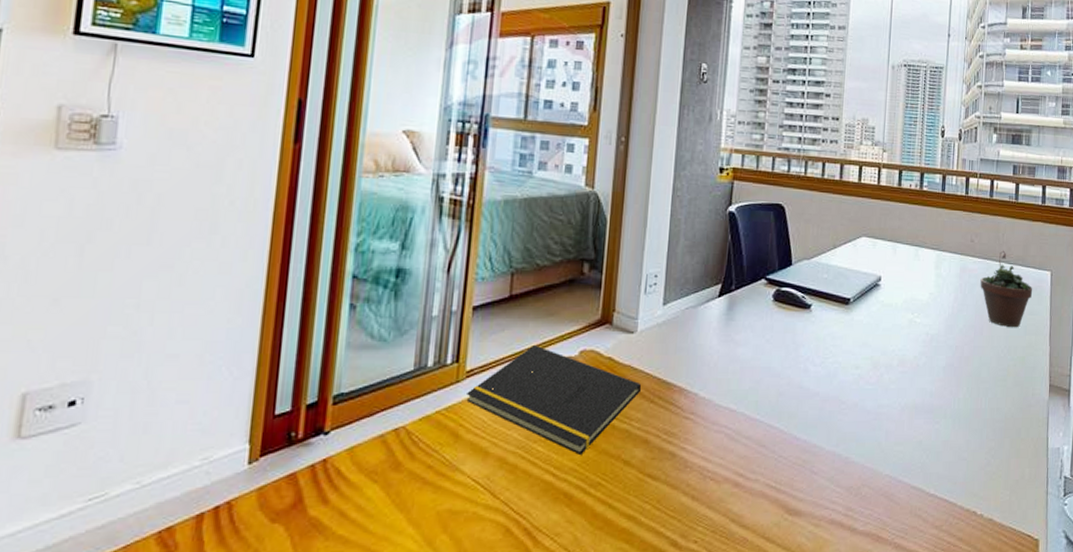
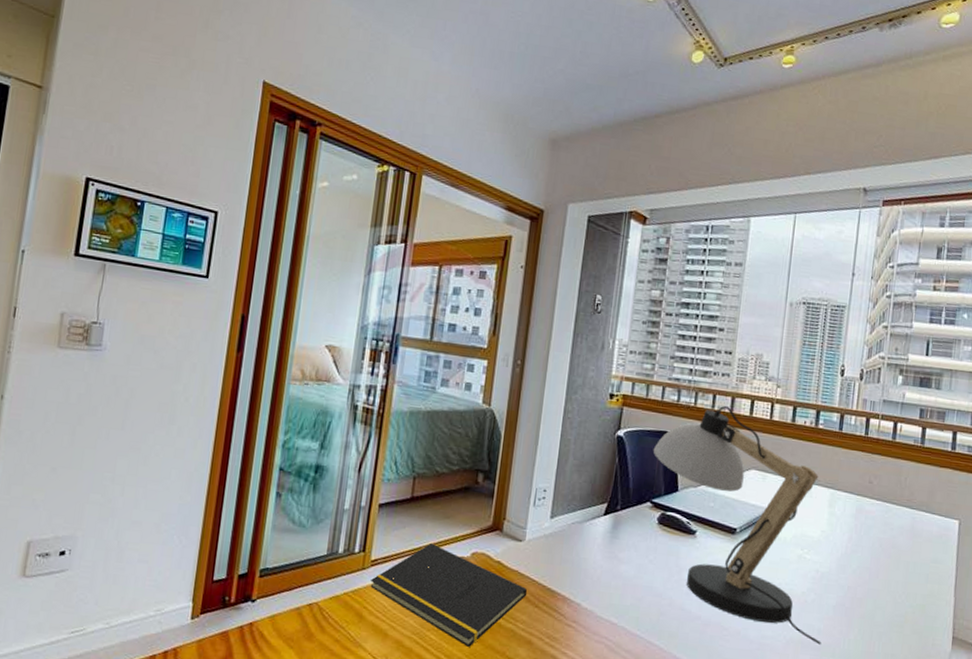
desk lamp: none [765,173,934,407] -> present [653,405,821,645]
succulent plant: present [980,250,1033,328] -> none [877,494,938,575]

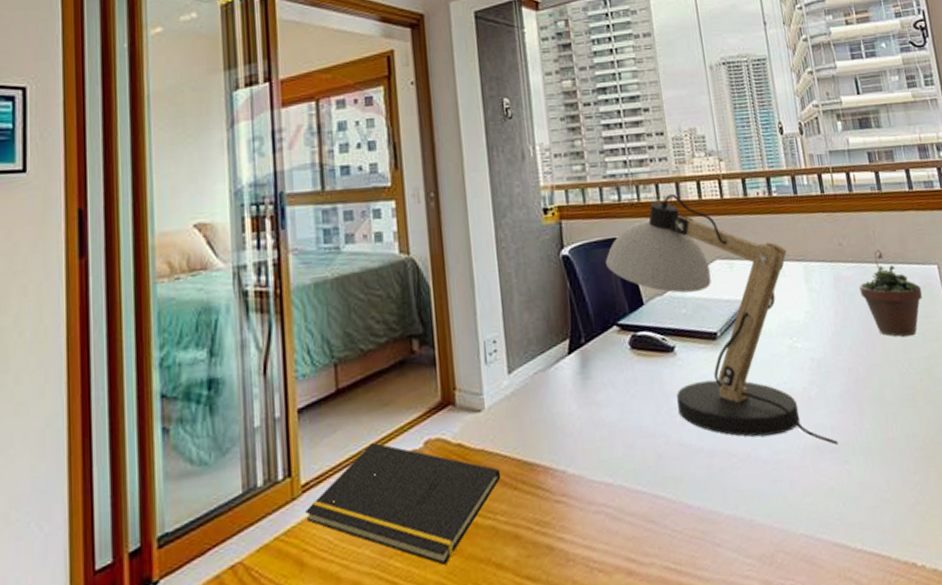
succulent plant: none [877,494,938,575] -> present [859,249,922,337]

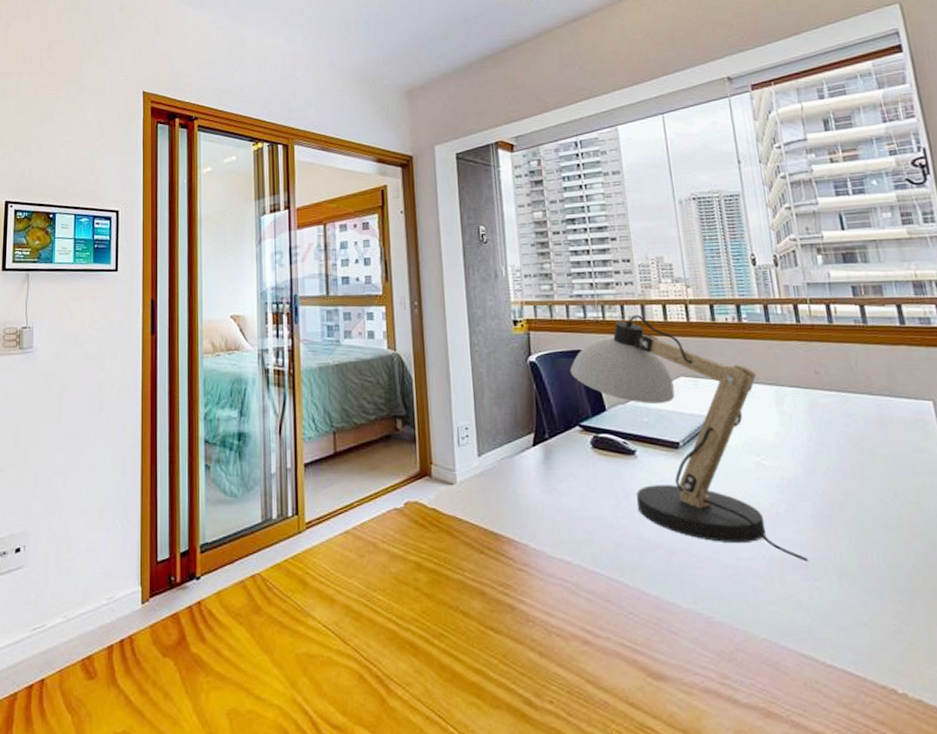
notepad: present [305,442,502,565] -> none [308,497,470,604]
succulent plant: present [859,249,922,337] -> none [837,380,913,469]

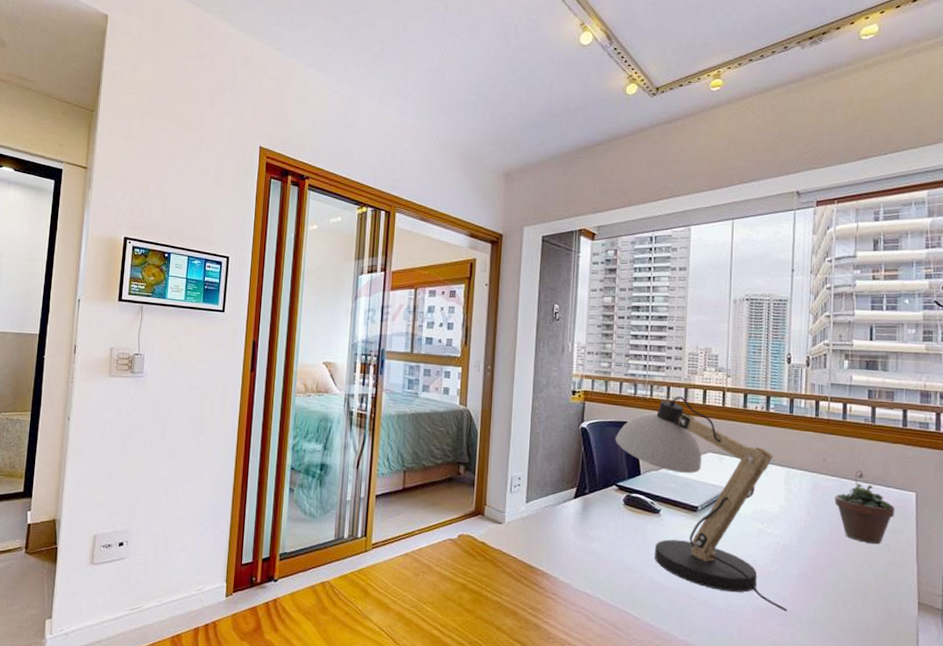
succulent plant: none [837,380,913,469] -> present [834,470,895,545]

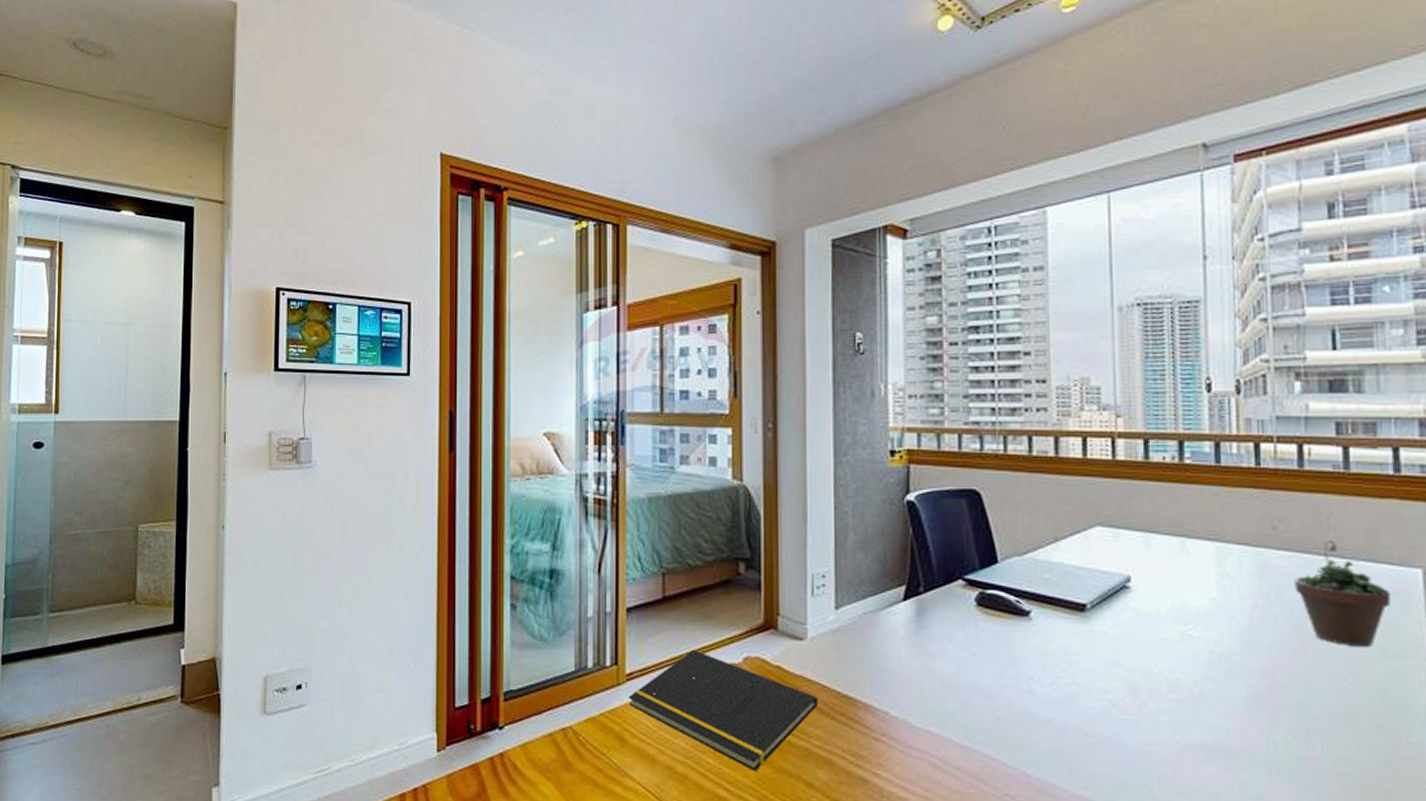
notepad: none [372,527,510,618] -> present [629,649,819,771]
desk lamp: present [615,396,787,612] -> none [956,448,1233,750]

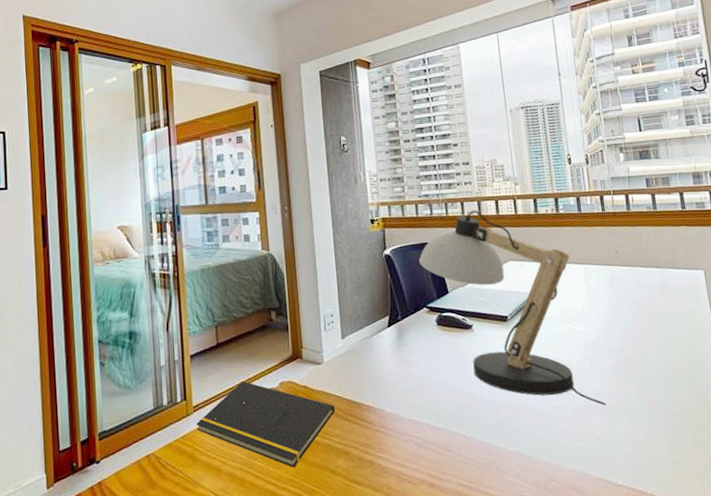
desk lamp: none [956,448,1233,750] -> present [418,209,606,406]
succulent plant: present [1294,539,1392,648] -> none [632,256,688,326]

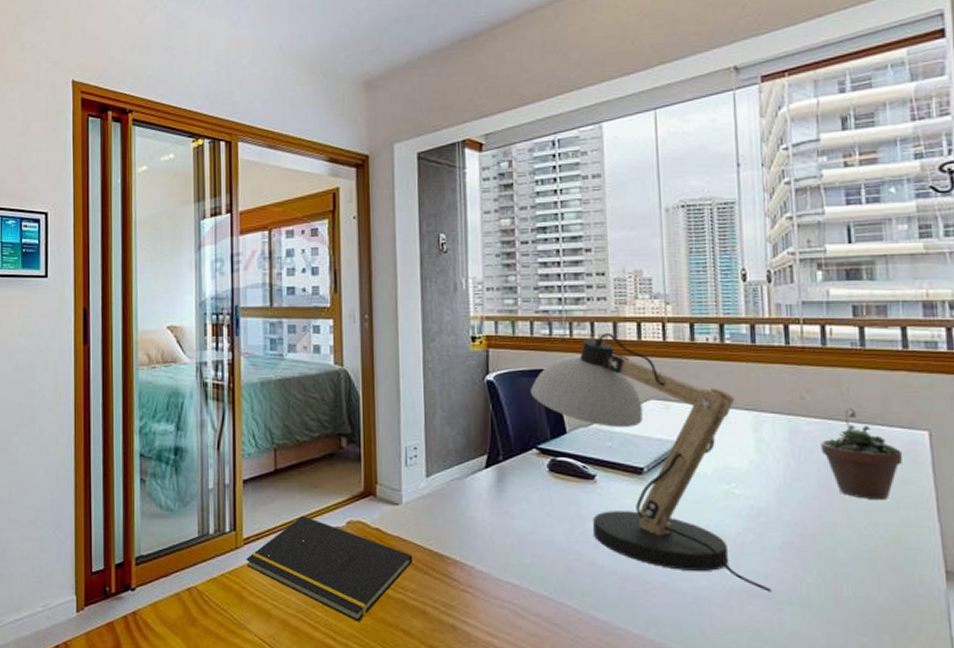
succulent plant: none [632,256,688,326] -> present [820,407,903,501]

